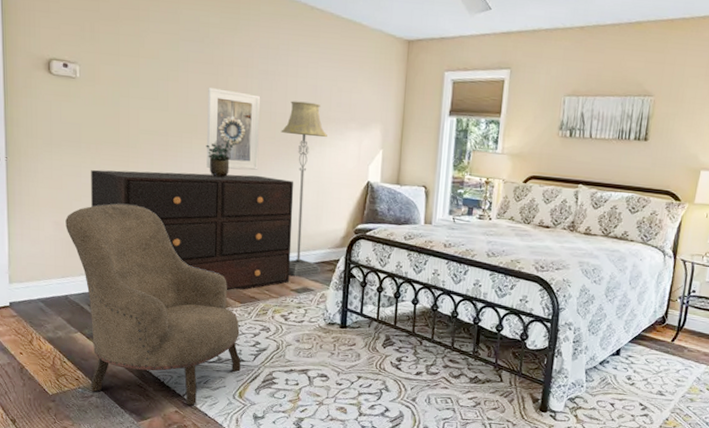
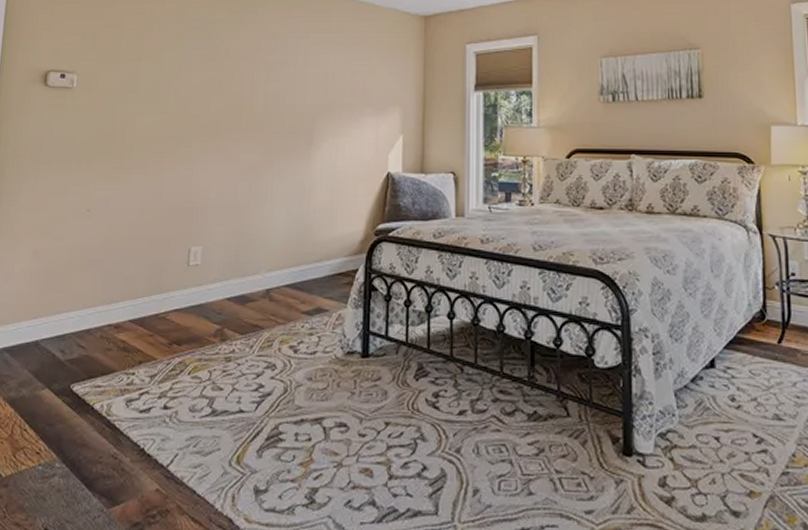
armchair: present [65,204,241,406] -> none [44,223,240,480]
dresser: present [91,169,294,290] -> none [75,176,305,318]
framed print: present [206,88,261,171] -> none [207,85,268,173]
potted plant: present [206,134,238,178] -> none [207,133,242,183]
floor lamp: present [281,101,327,276] -> none [289,90,341,294]

